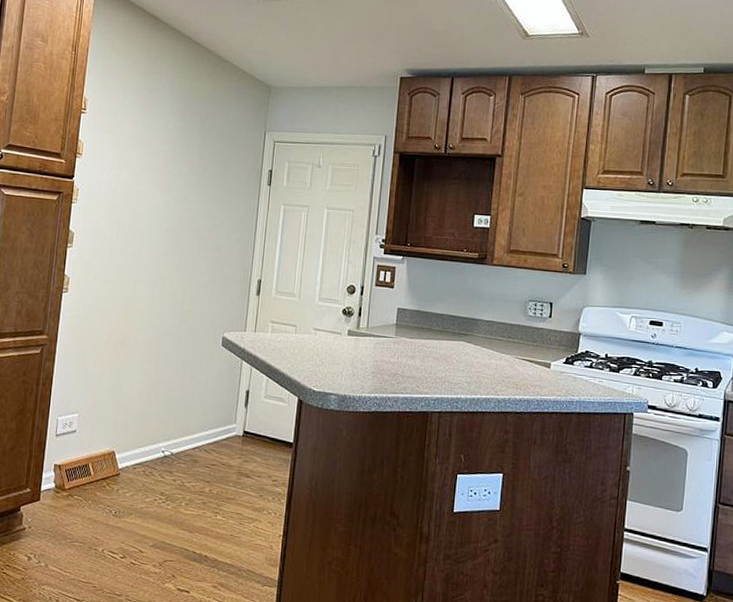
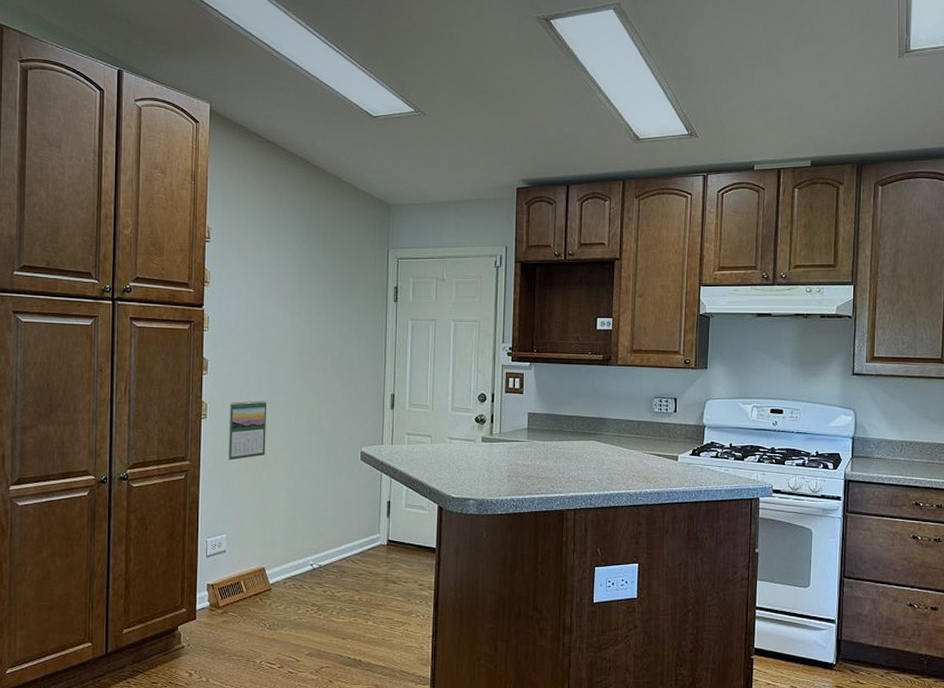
calendar: none [87,277,131,338] -> present [228,400,267,461]

